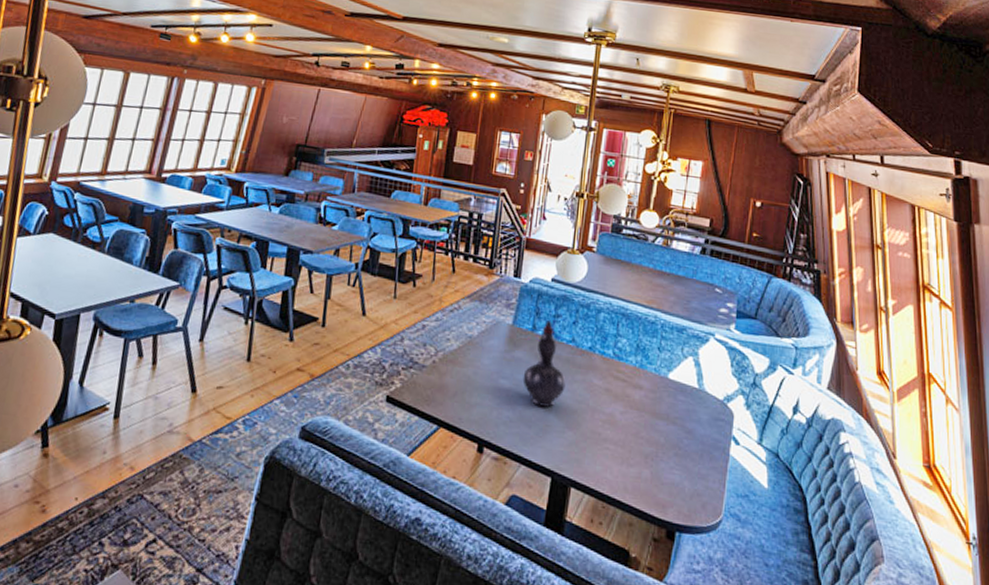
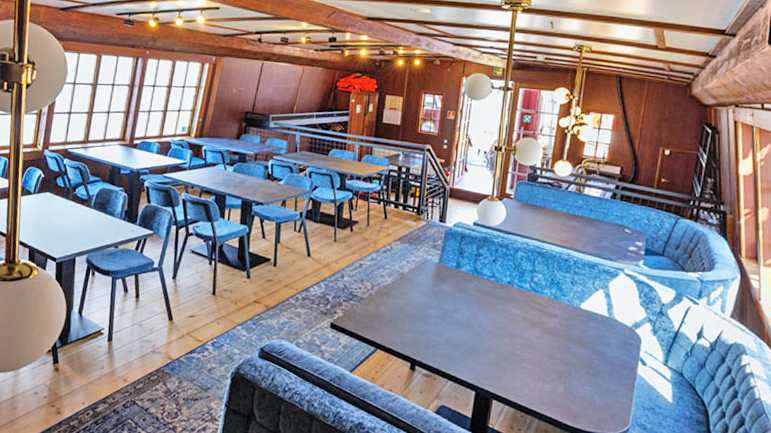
decorative vase: present [523,319,566,407] -> none [449,258,487,333]

